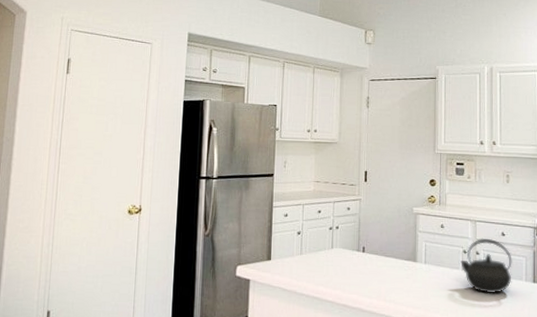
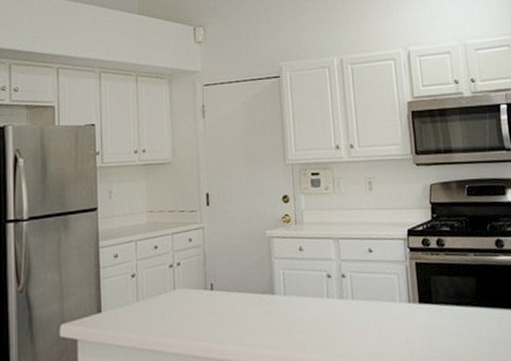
kettle: present [460,238,512,293] -> none [325,257,385,321]

